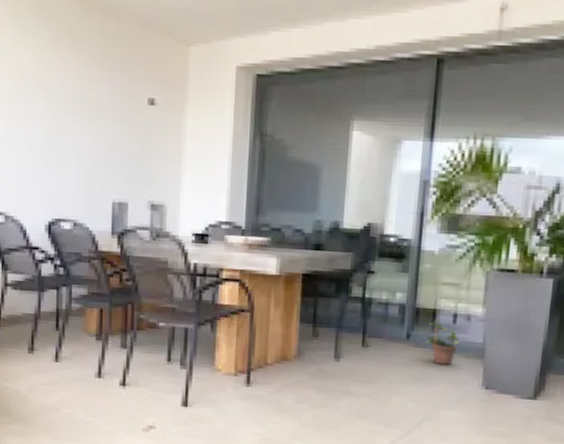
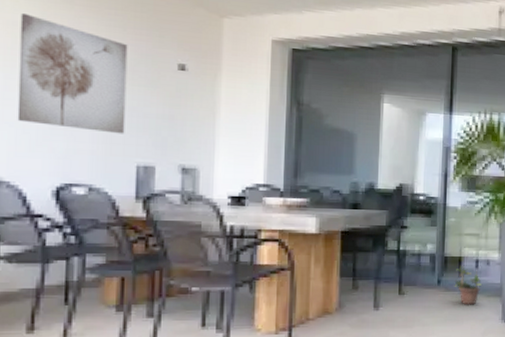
wall art: none [18,59,105,171] -> present [17,13,128,134]

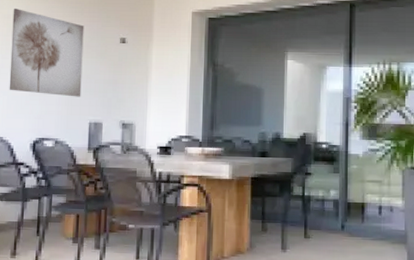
potted plant: present [453,266,483,305] -> none [357,212,387,251]

